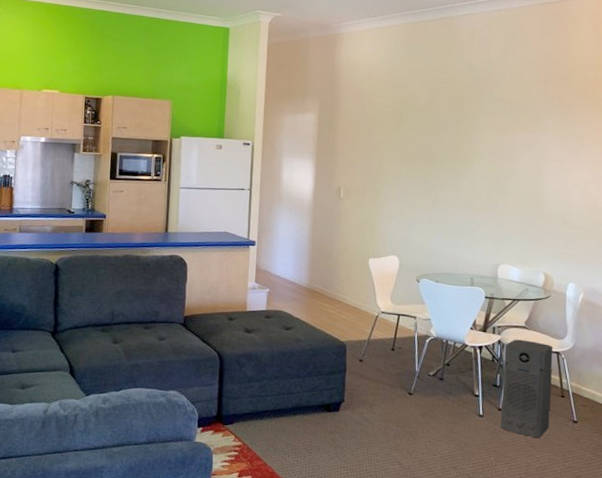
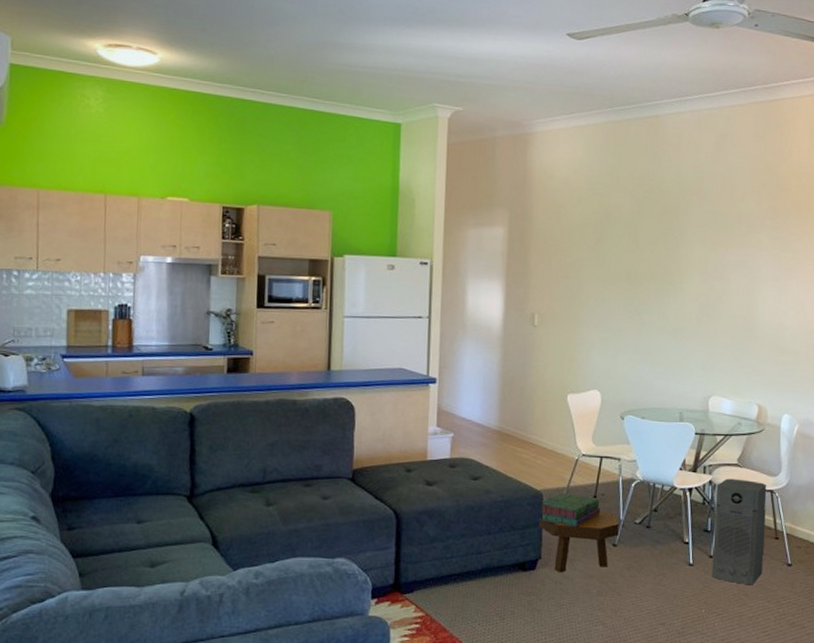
stack of books: none [342,344,398,376] -> present [538,492,601,527]
footstool: none [342,363,415,415] -> present [538,511,619,573]

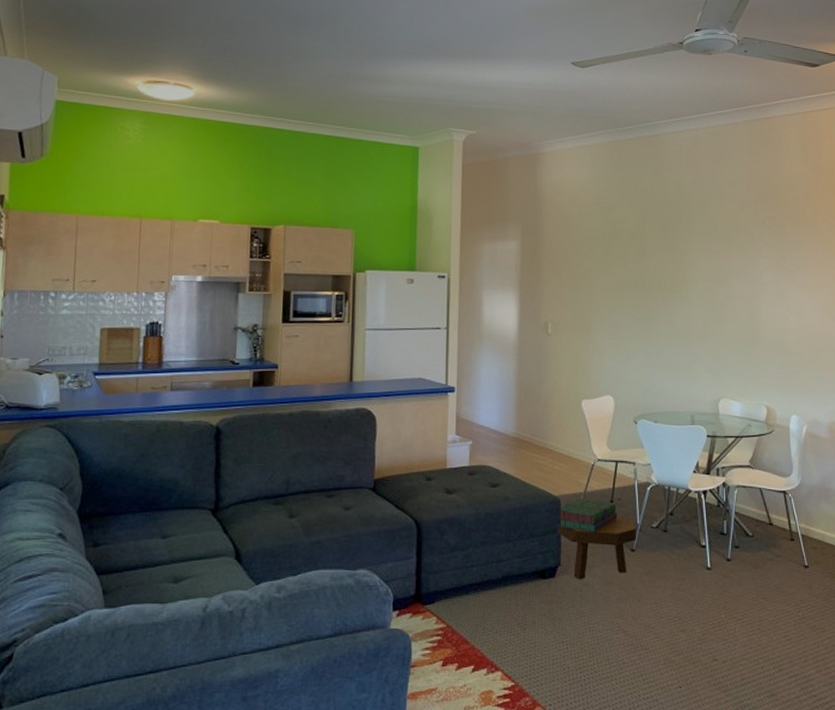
air purifier: present [711,478,767,585] -> none [730,480,780,589]

